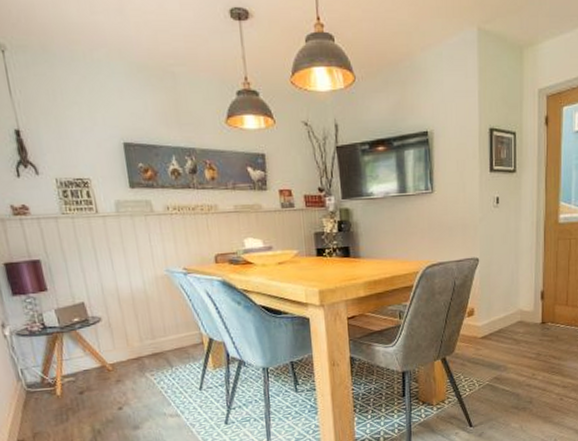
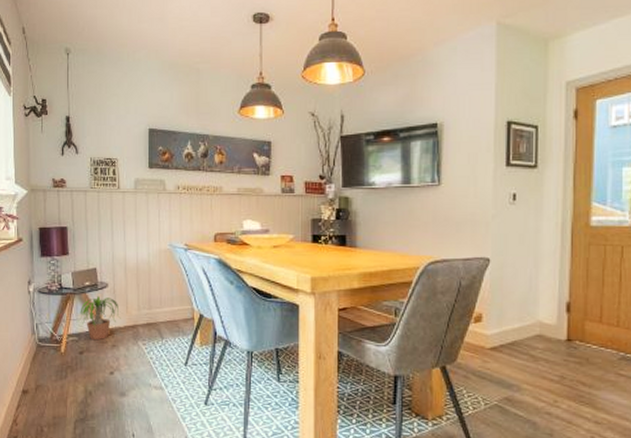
potted plant: none [71,332,122,379] -> present [77,296,121,341]

